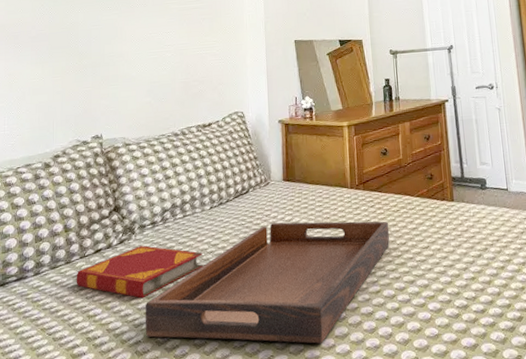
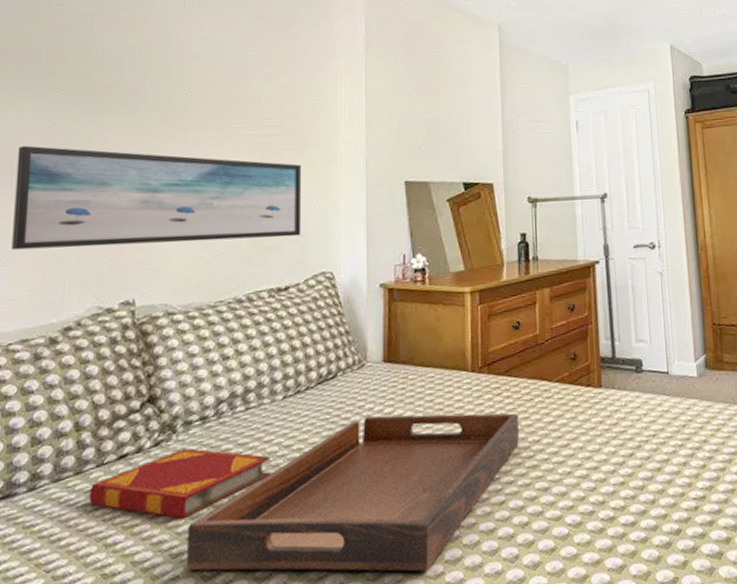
wall art: none [17,22,219,99] -> present [12,145,301,250]

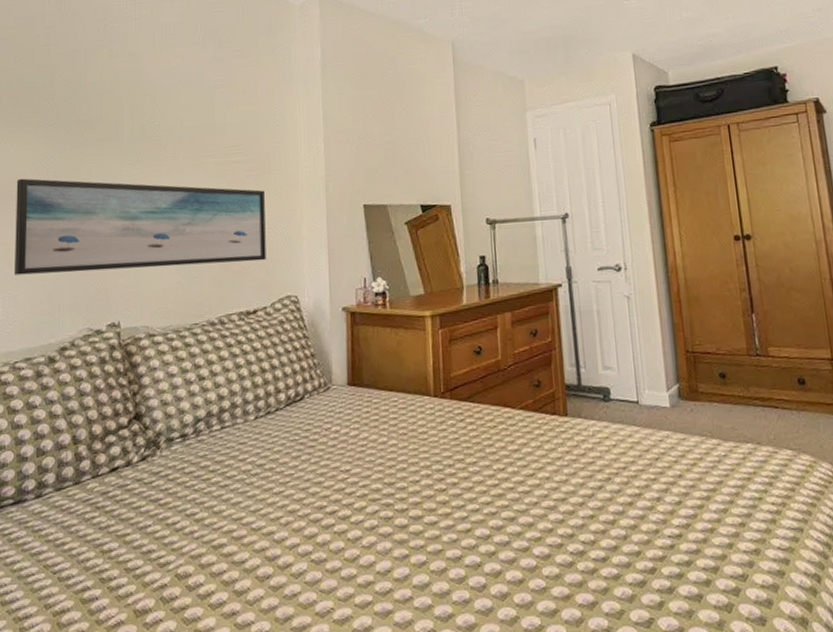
hardback book: present [89,447,270,520] -> none [87,463,245,531]
serving tray: present [186,413,519,572] -> none [172,438,484,595]

